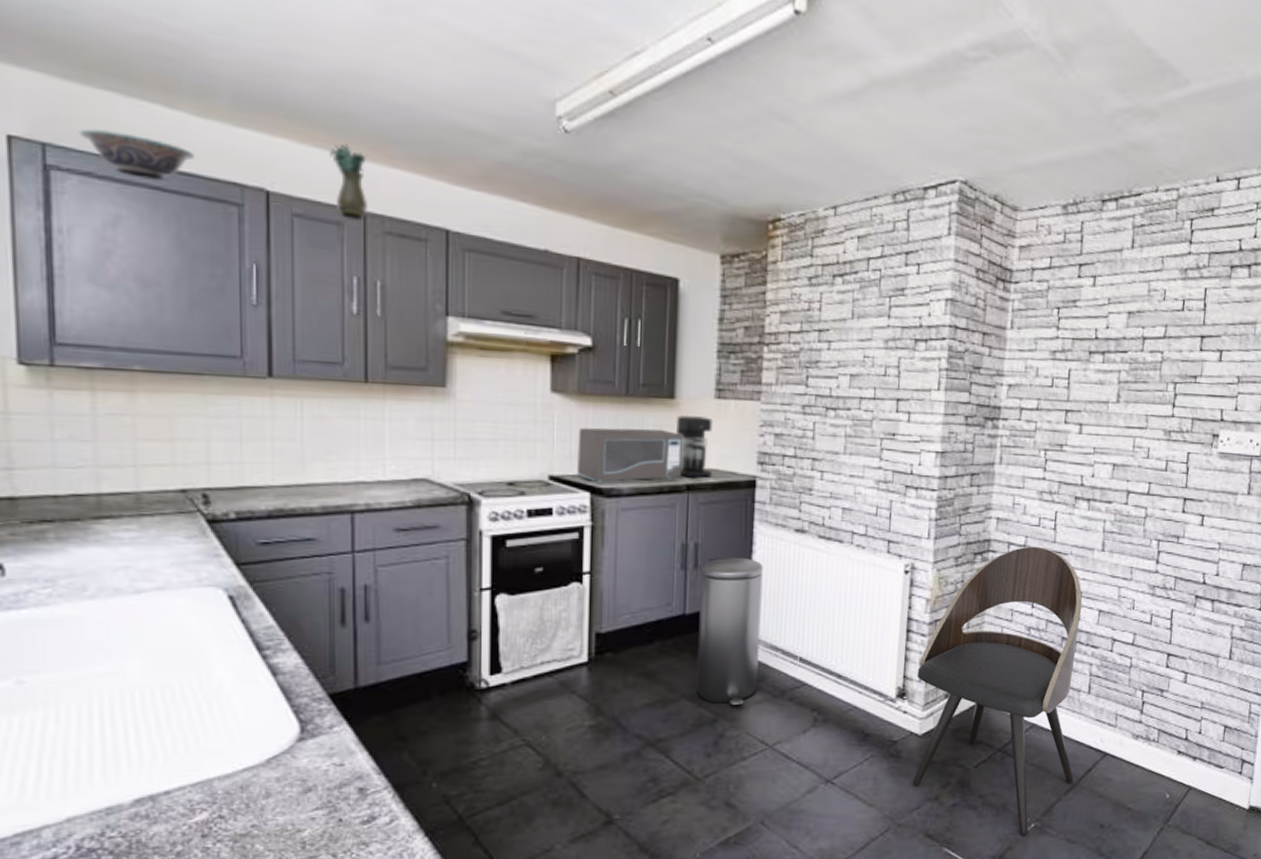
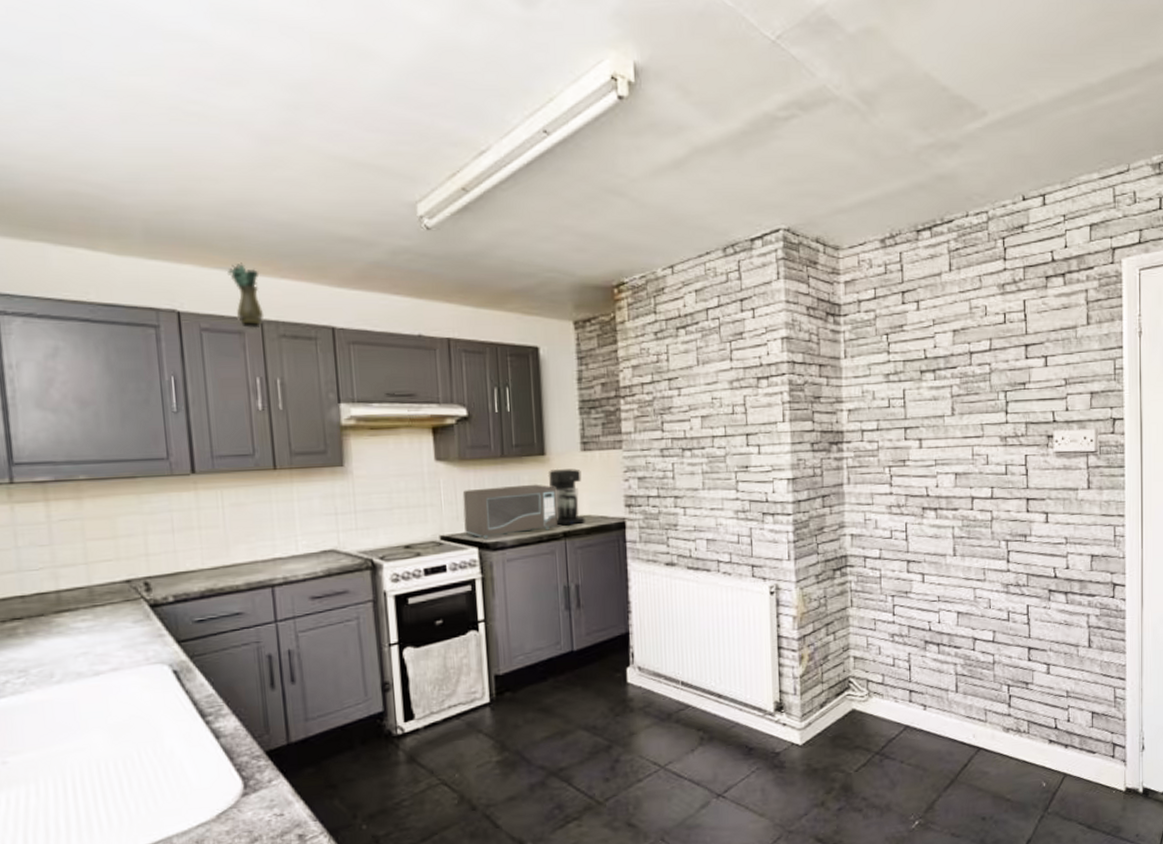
decorative bowl: present [78,128,196,182] -> none [19,275,117,315]
pedal bin: present [696,557,763,706] -> none [583,593,645,732]
dining chair: present [912,546,1083,835] -> none [791,557,952,833]

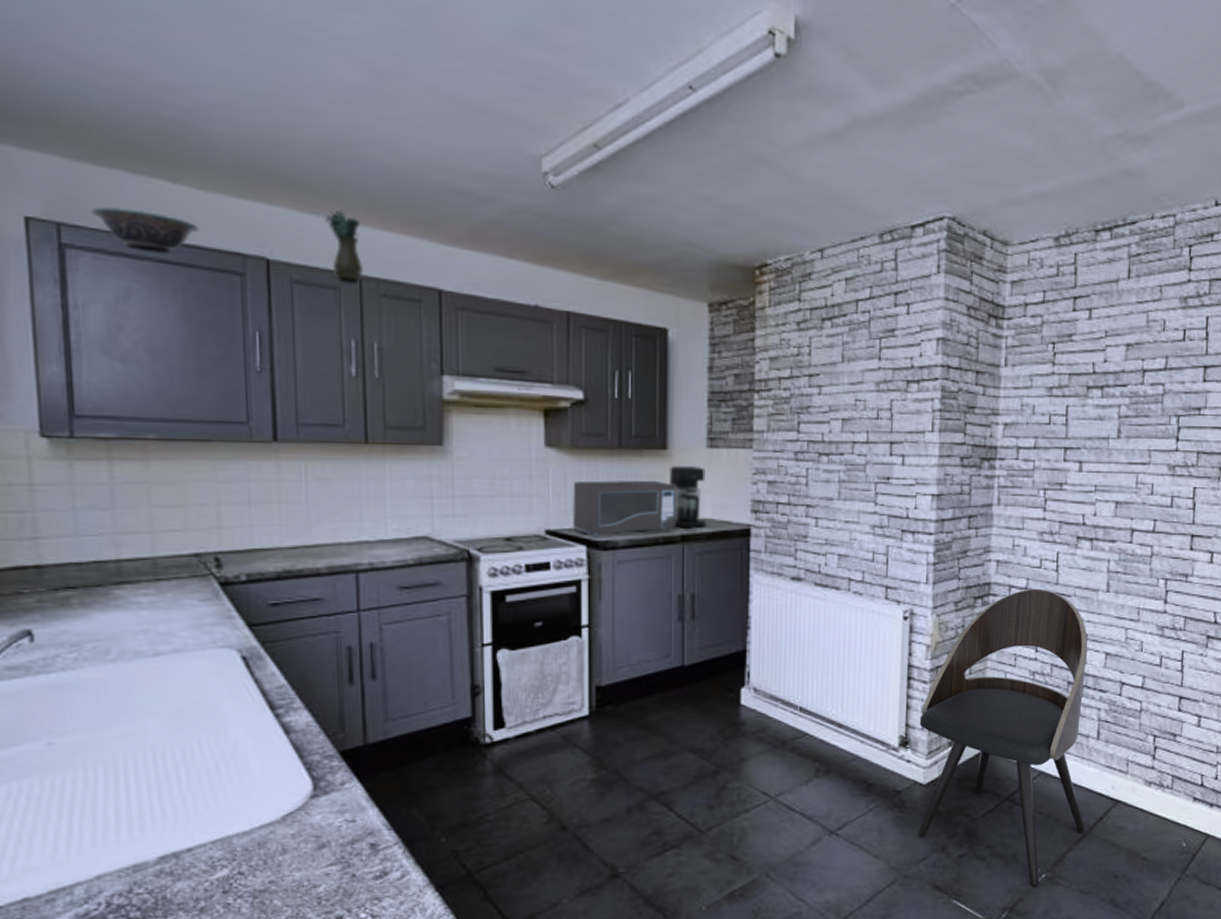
decorative bowl: none [19,275,117,315] -> present [90,206,200,255]
dining chair: none [791,557,952,833] -> present [918,588,1088,886]

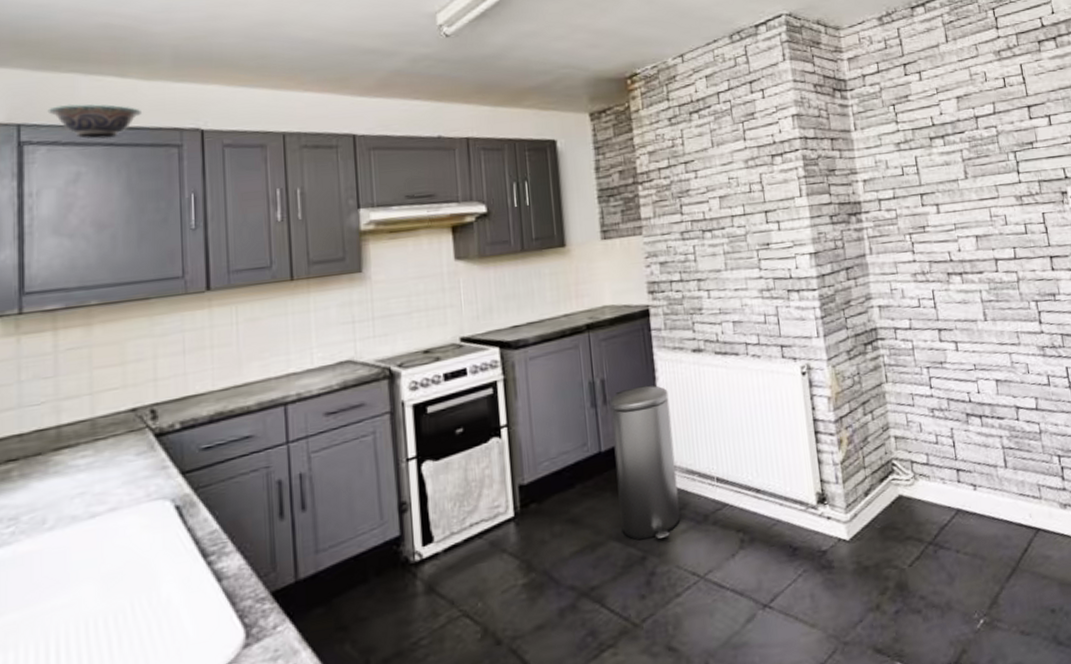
vase: present [325,209,364,285] -> none [252,79,287,142]
microwave: present [573,480,677,537] -> none [482,276,581,338]
coffee maker: present [668,465,708,528] -> none [569,258,610,318]
pedal bin: none [697,607,760,757] -> present [610,385,681,541]
dining chair: present [918,588,1088,886] -> none [832,326,1013,634]

